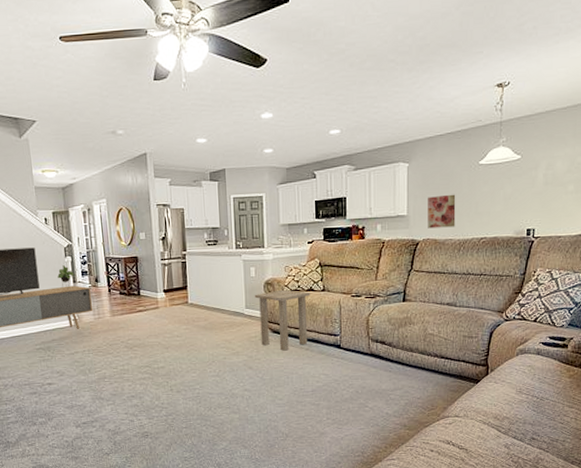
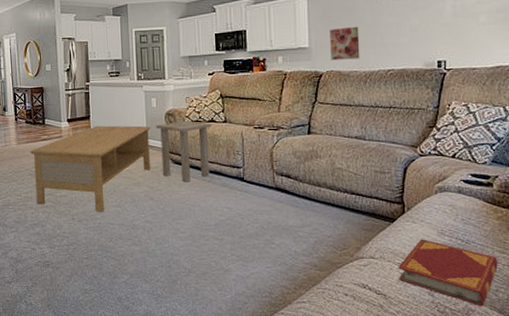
coffee table: none [124,295,249,382] -> present [29,125,151,212]
hardback book: none [479,397,567,456] -> present [397,239,498,307]

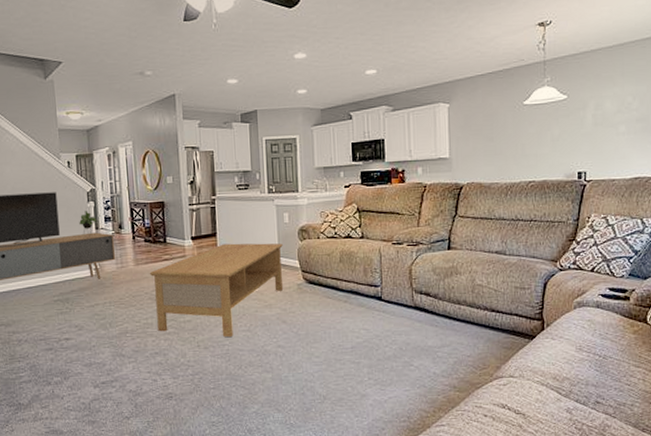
side table: present [155,120,212,182] -> none [288,236,348,303]
wall art: present [330,26,360,60] -> none [471,135,501,172]
hardback book: present [397,239,498,307] -> none [536,355,634,422]

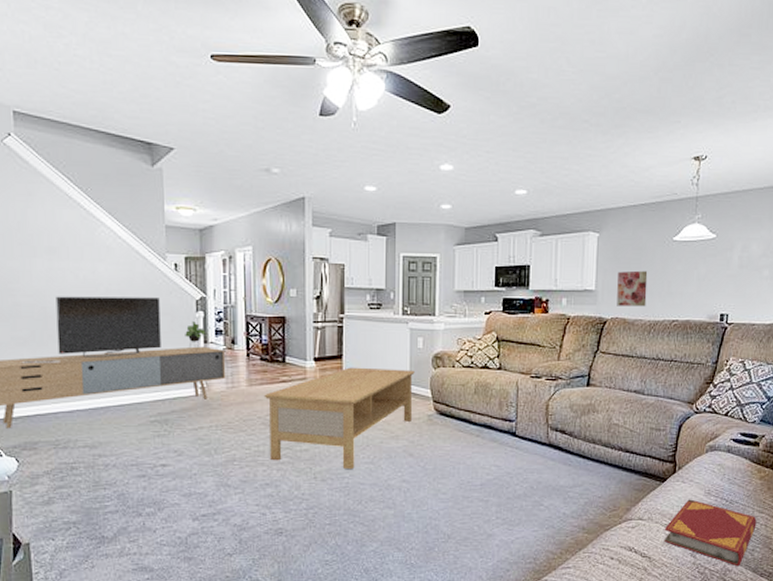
wall art: none [471,135,501,172] -> present [617,270,648,307]
hardback book: none [536,355,634,422] -> present [664,499,757,567]

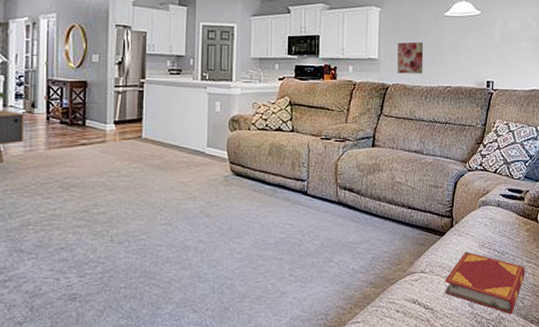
coffee table: present [264,367,415,470] -> none [62,130,212,232]

